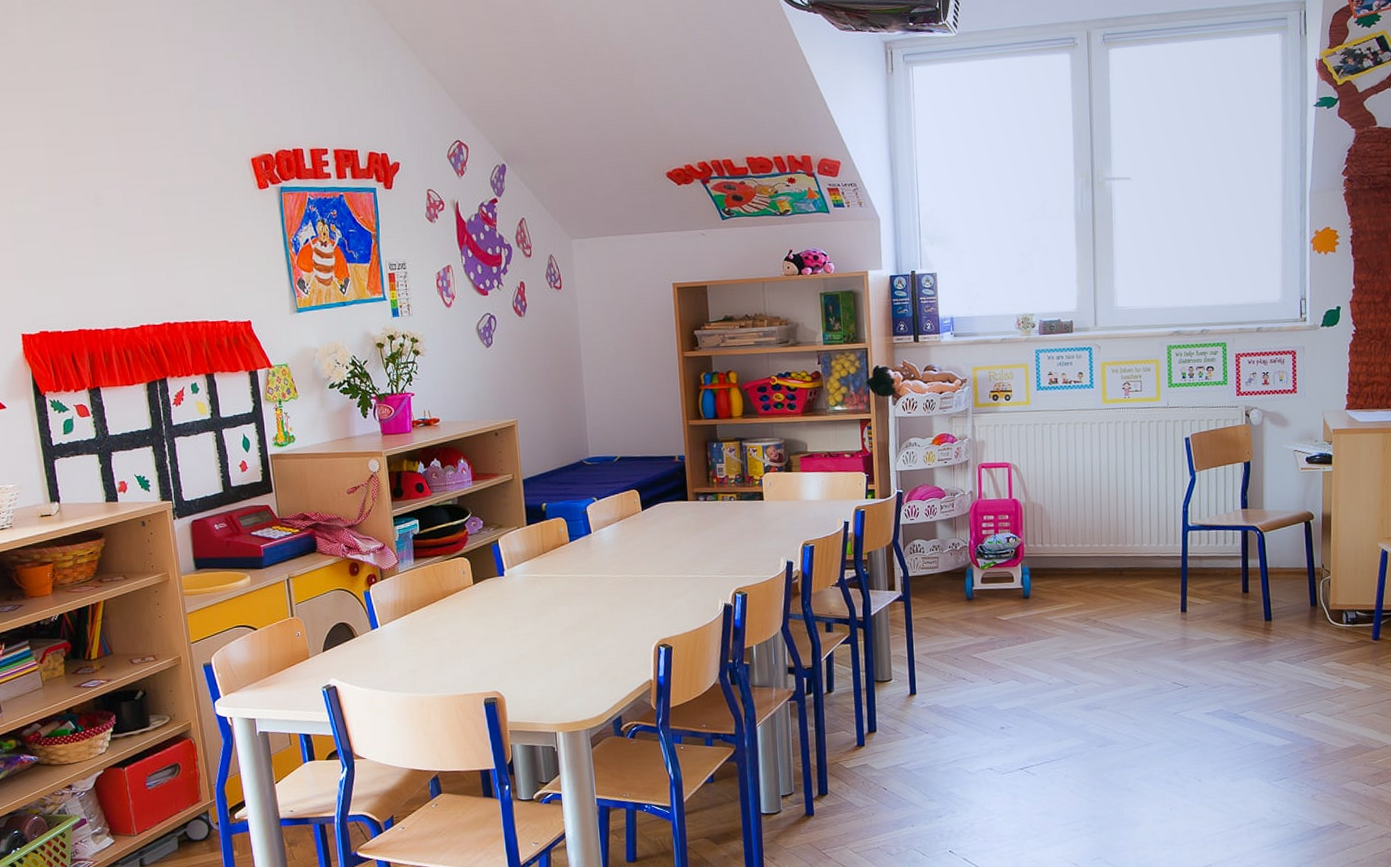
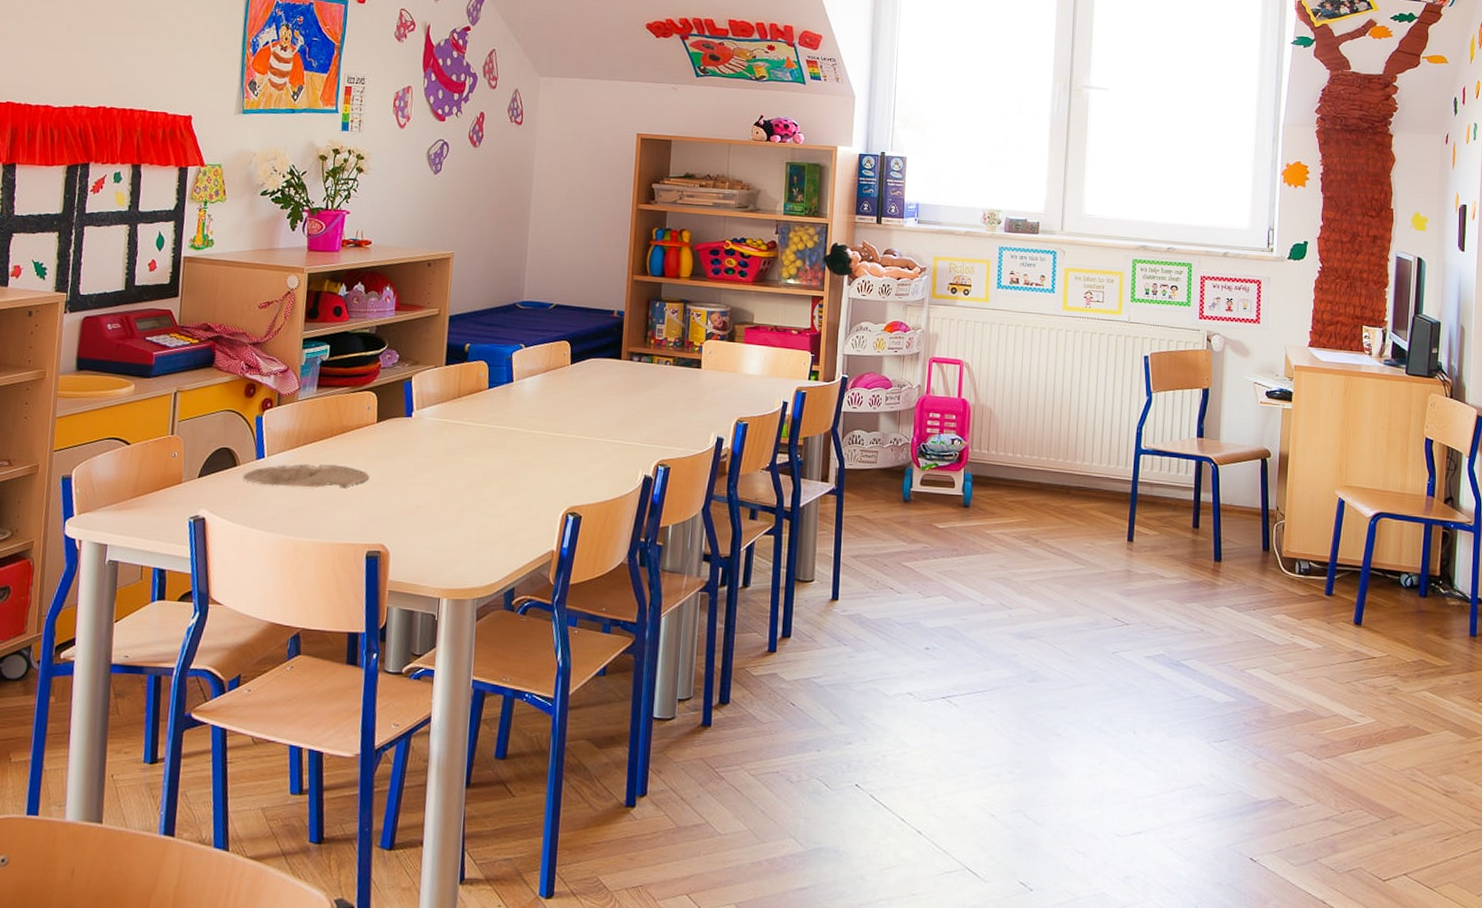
plate: none [362,627,474,652] -> present [243,465,369,488]

